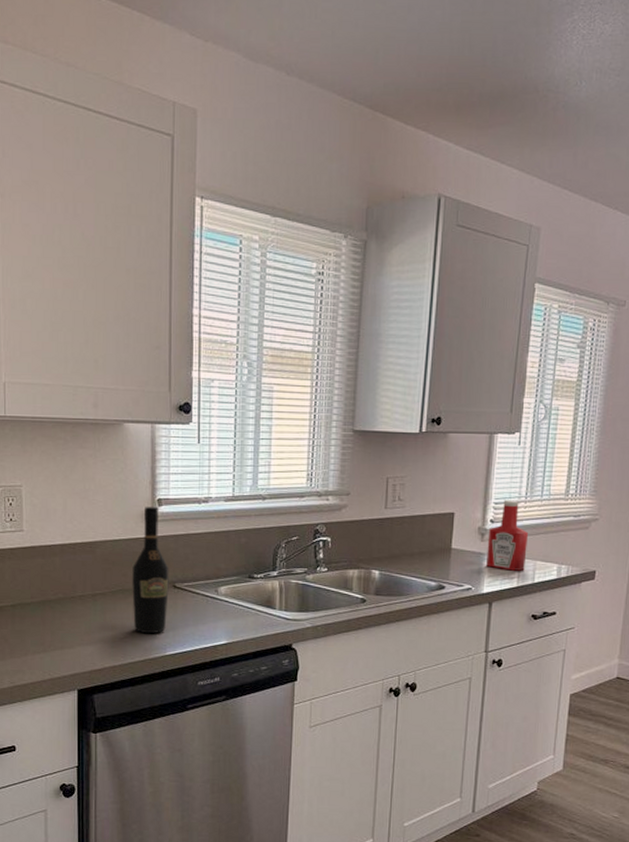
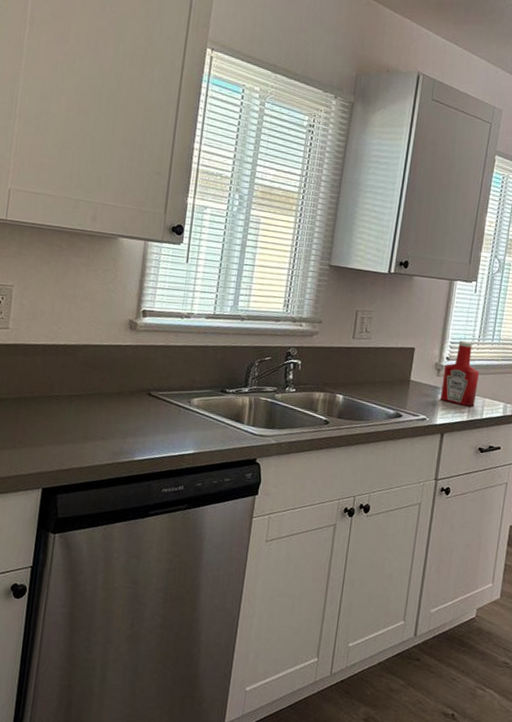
wine bottle: present [132,506,169,634] -> none [106,316,146,439]

